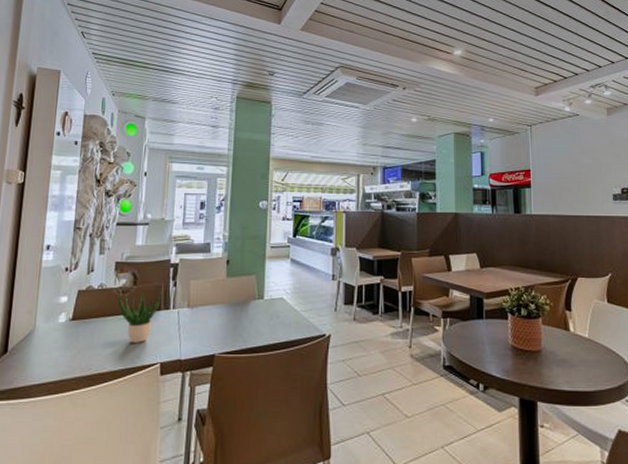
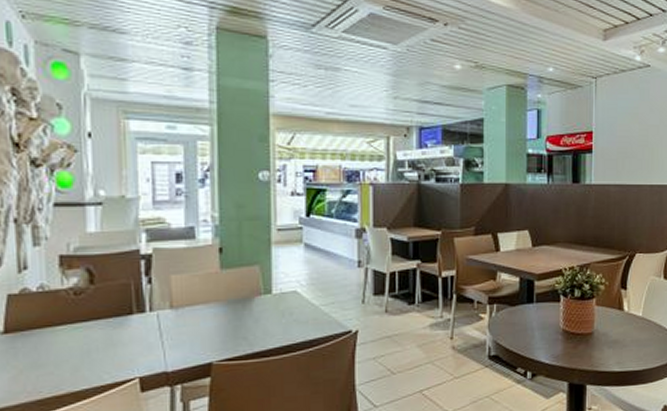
potted plant: present [118,289,162,343] -> none [69,290,132,356]

